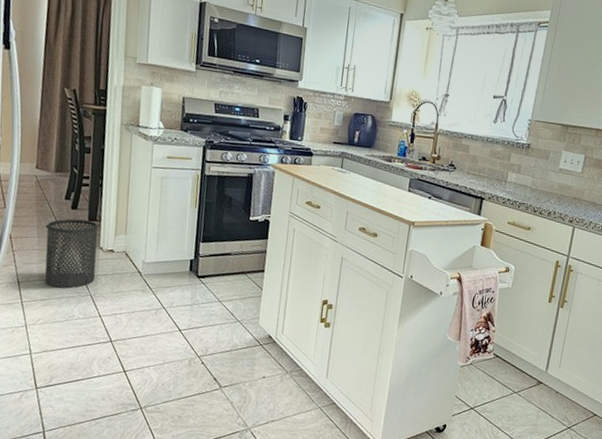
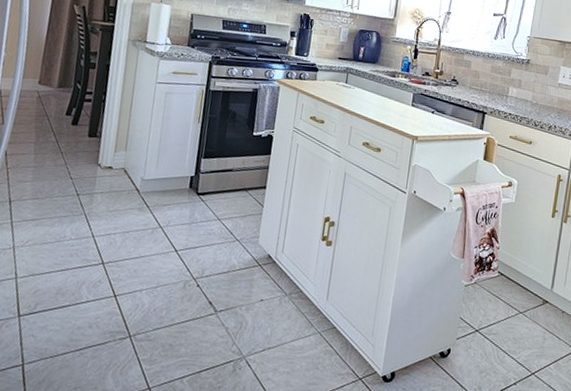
trash can: present [44,218,99,288] -> none [37,134,99,207]

